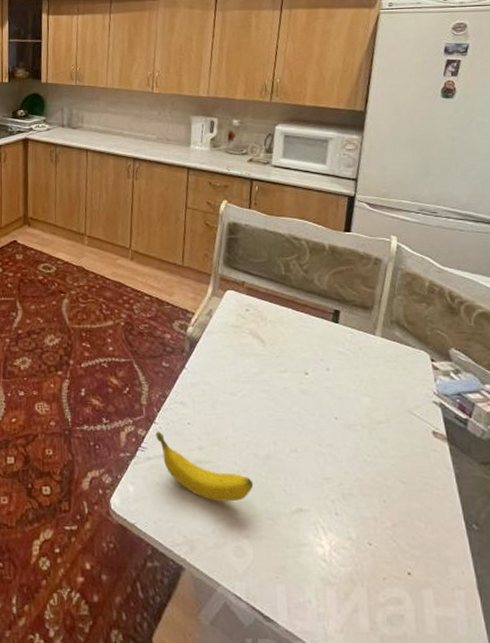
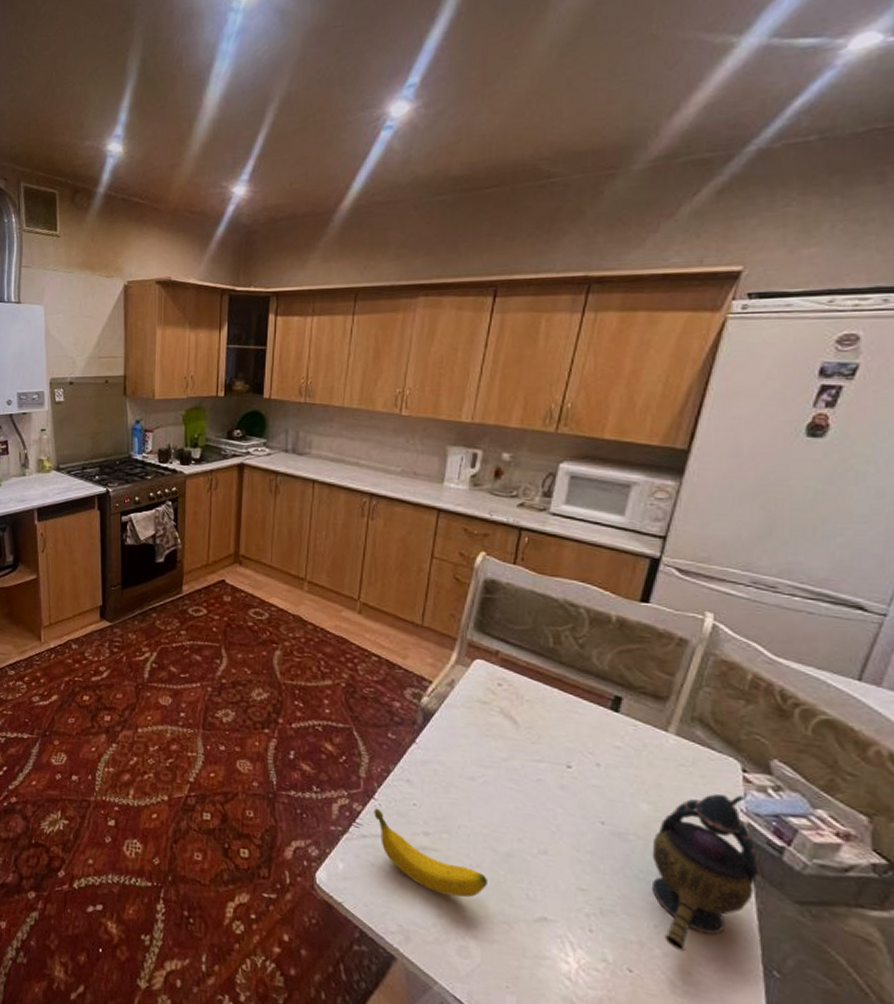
teapot: none [374,381,452,520] -> present [651,794,758,952]

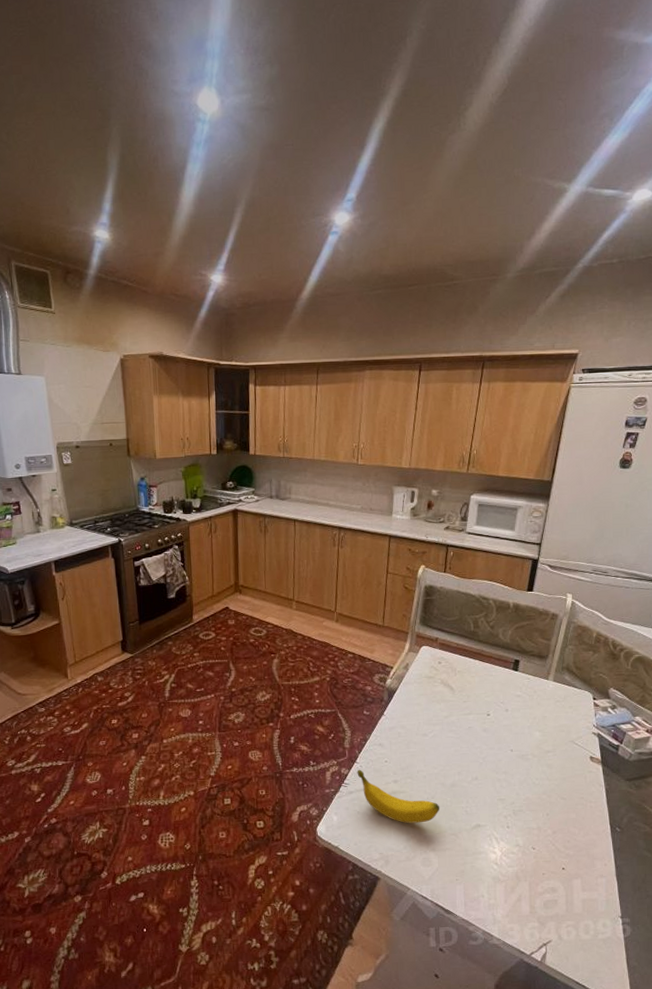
teapot: present [651,794,758,952] -> none [543,716,605,828]

